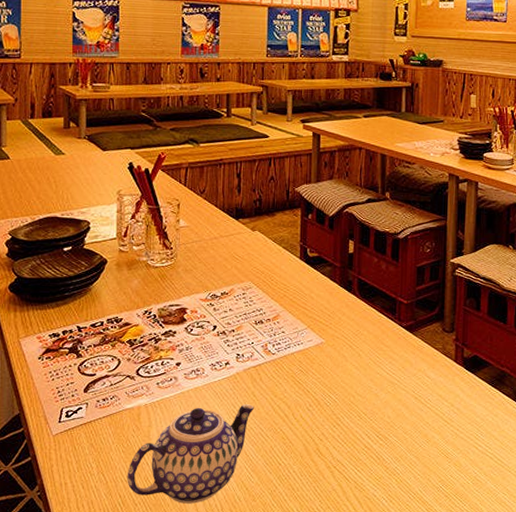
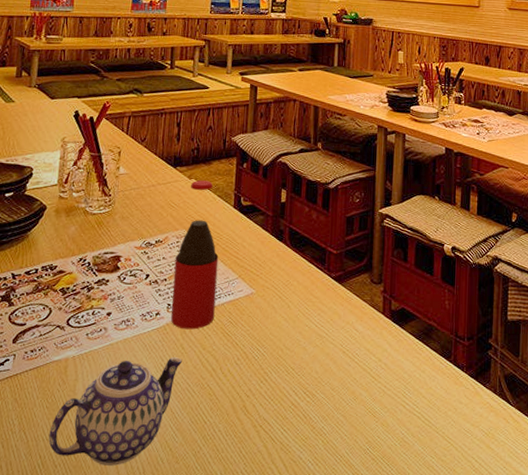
bottle: none [240,232,287,378] -> present [171,180,219,330]

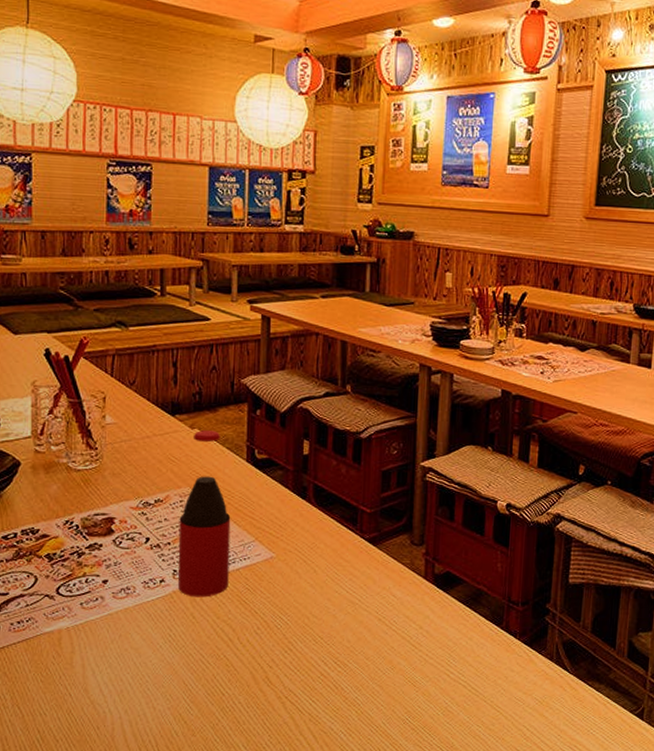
teapot: present [48,357,182,466] -> none [46,627,193,739]

